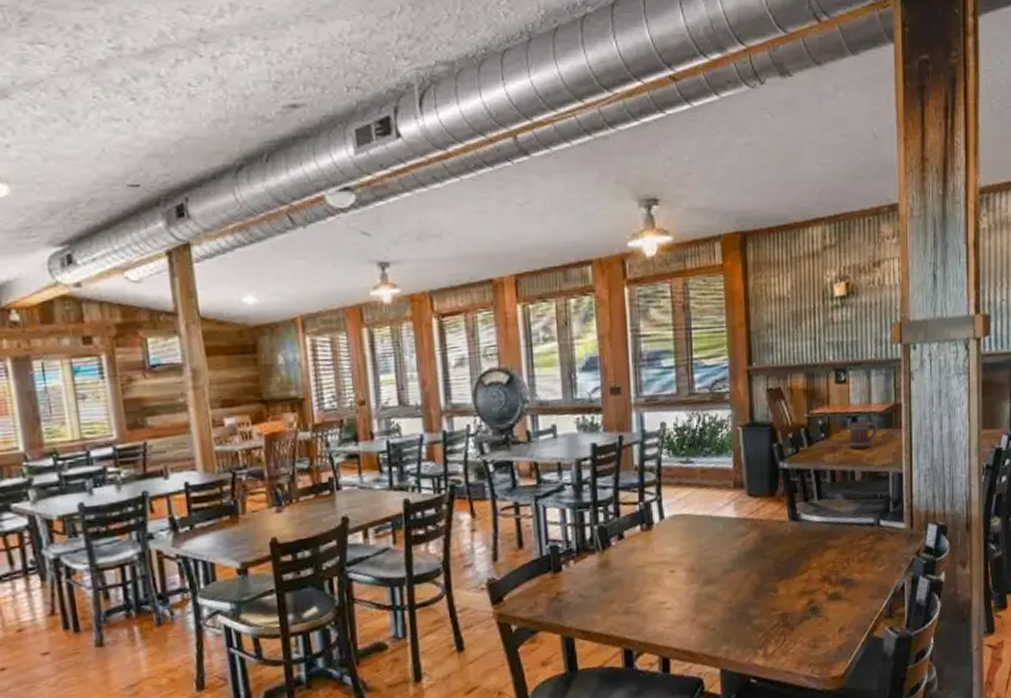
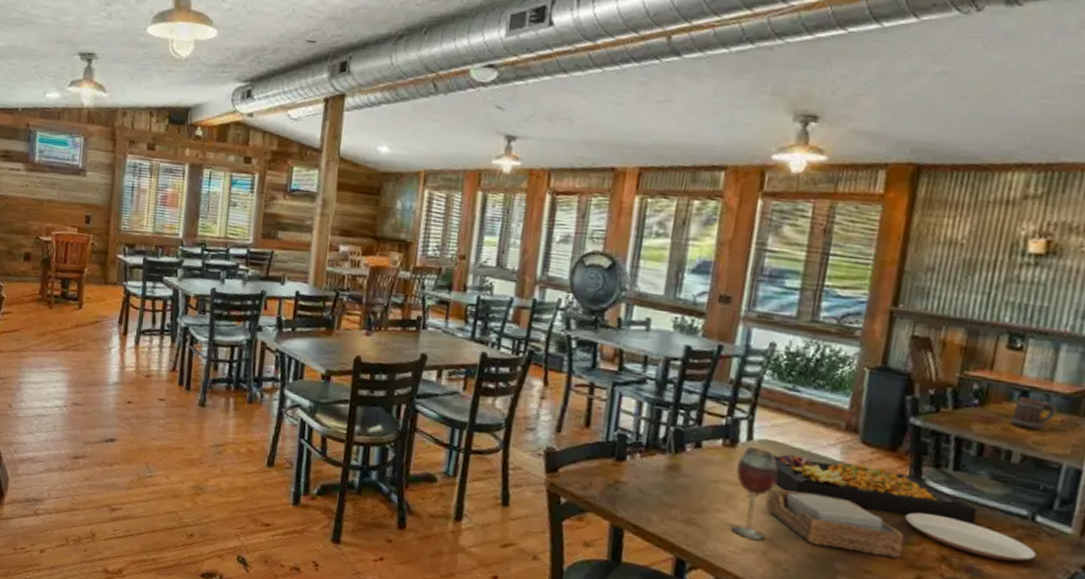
wineglass: none [657,524,691,611] -> present [731,447,779,541]
food platter: none [683,513,840,558] -> present [772,453,977,525]
napkin holder: none [685,550,795,599] -> present [765,487,905,559]
plate: none [791,540,886,568] -> present [904,512,1037,562]

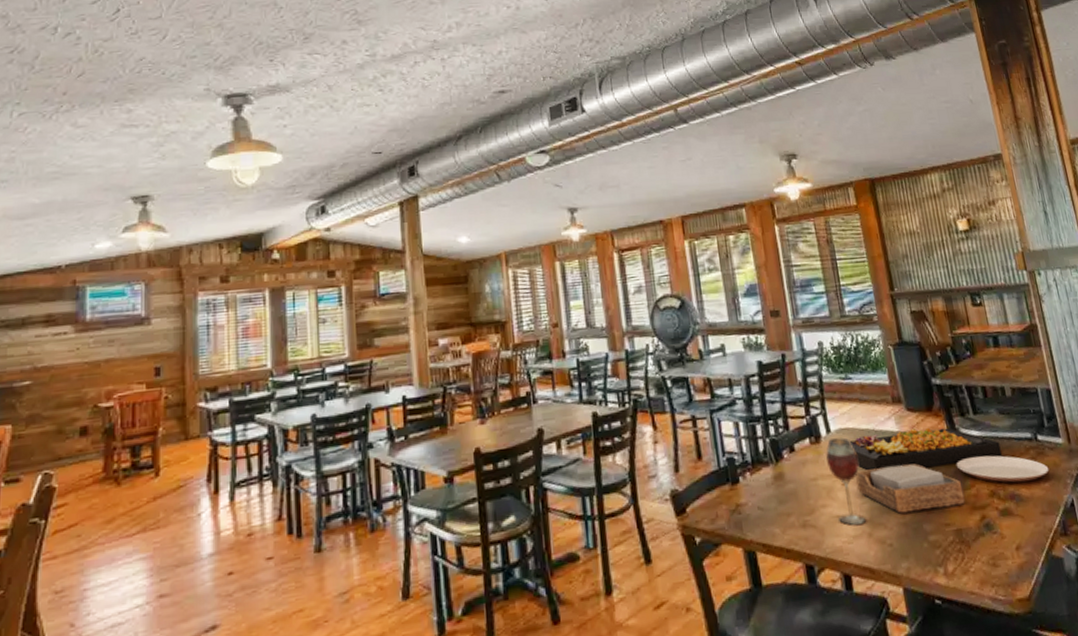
beer mug: present [1010,396,1057,431] -> none [992,340,1019,367]

